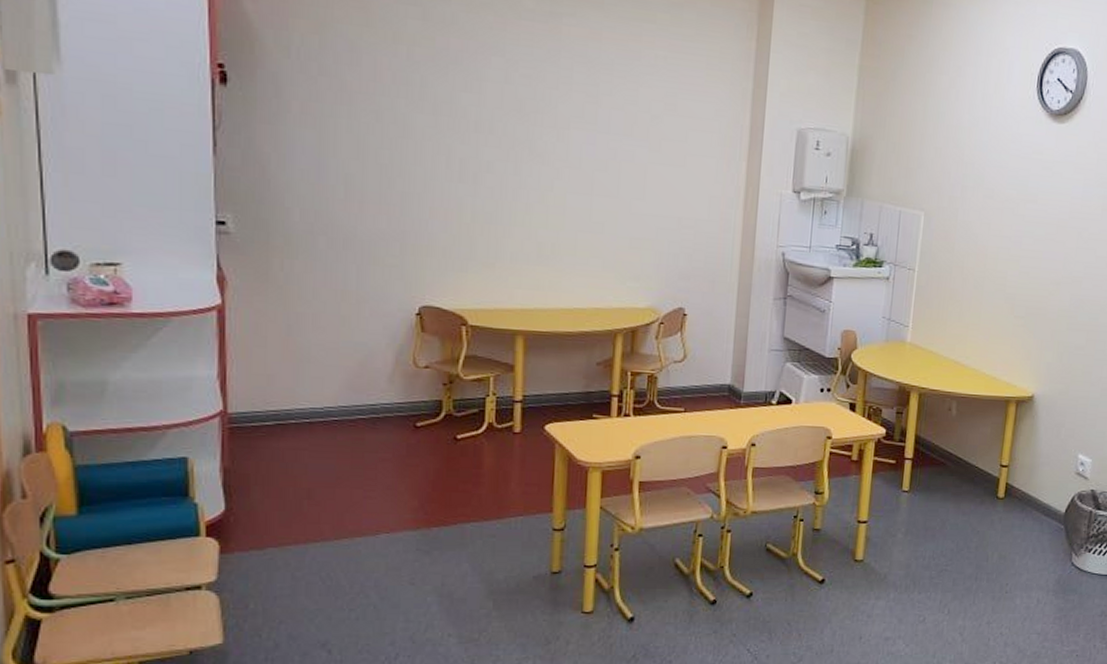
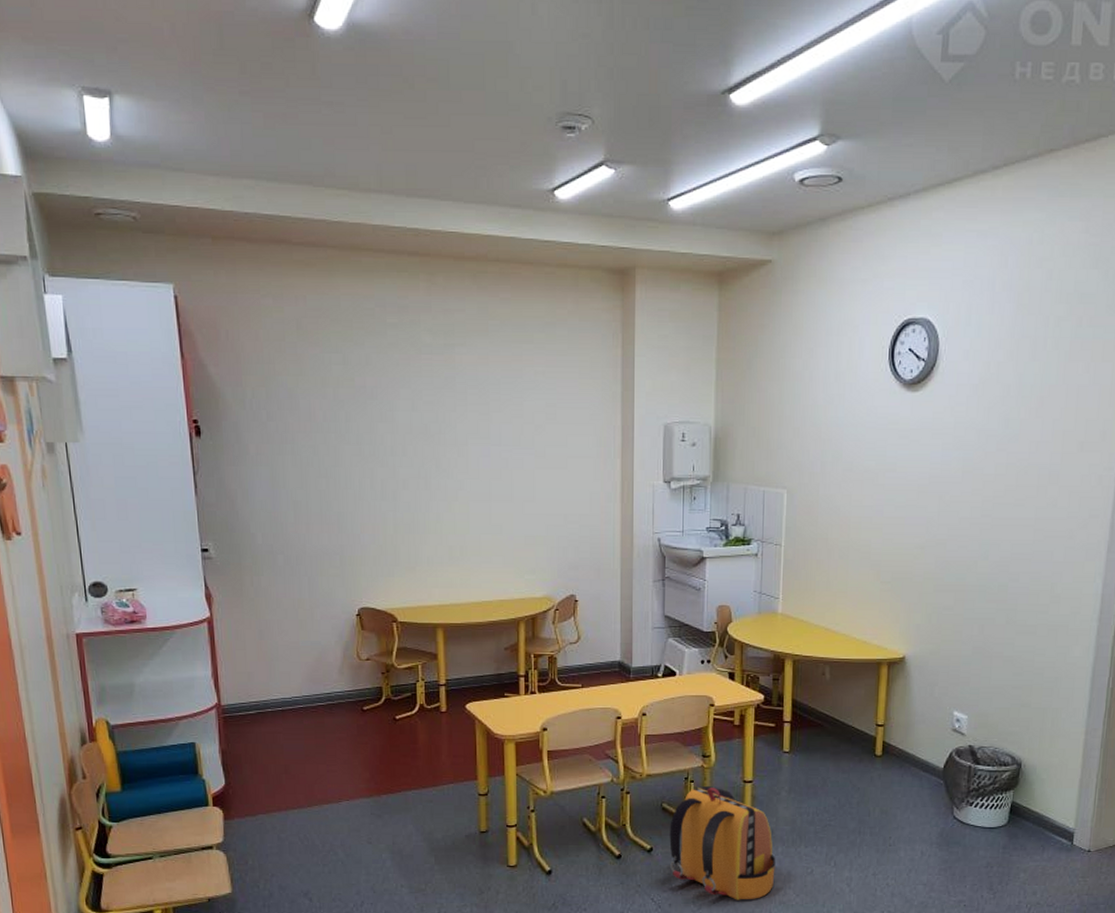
backpack: none [771,525,887,651] -> present [669,785,776,900]

